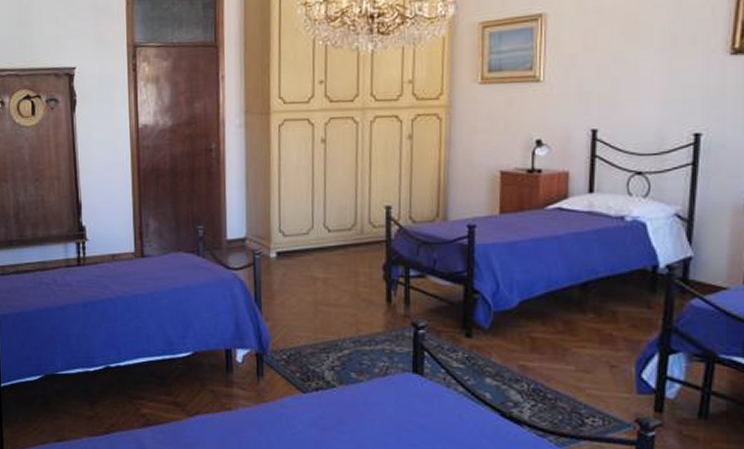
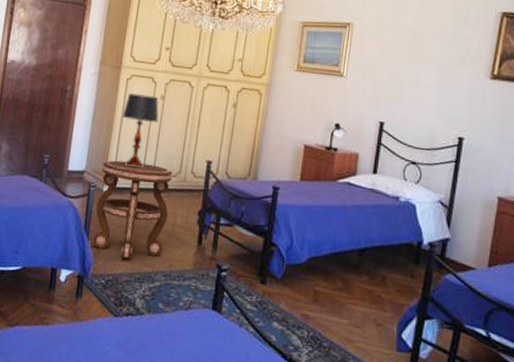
side table: none [265,220,348,329] -> present [92,160,173,259]
table lamp: none [279,140,322,226] -> present [122,93,159,168]

